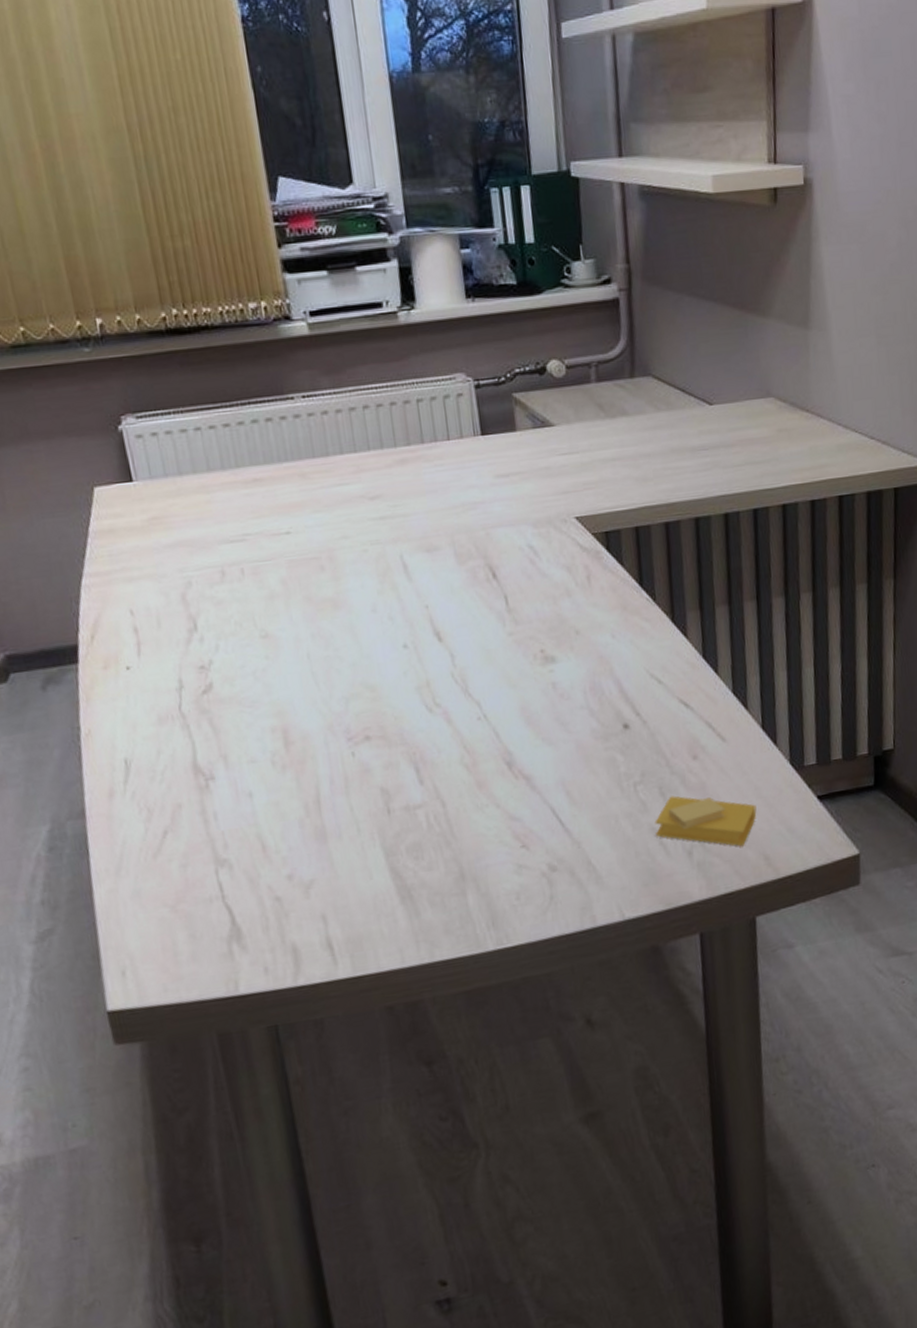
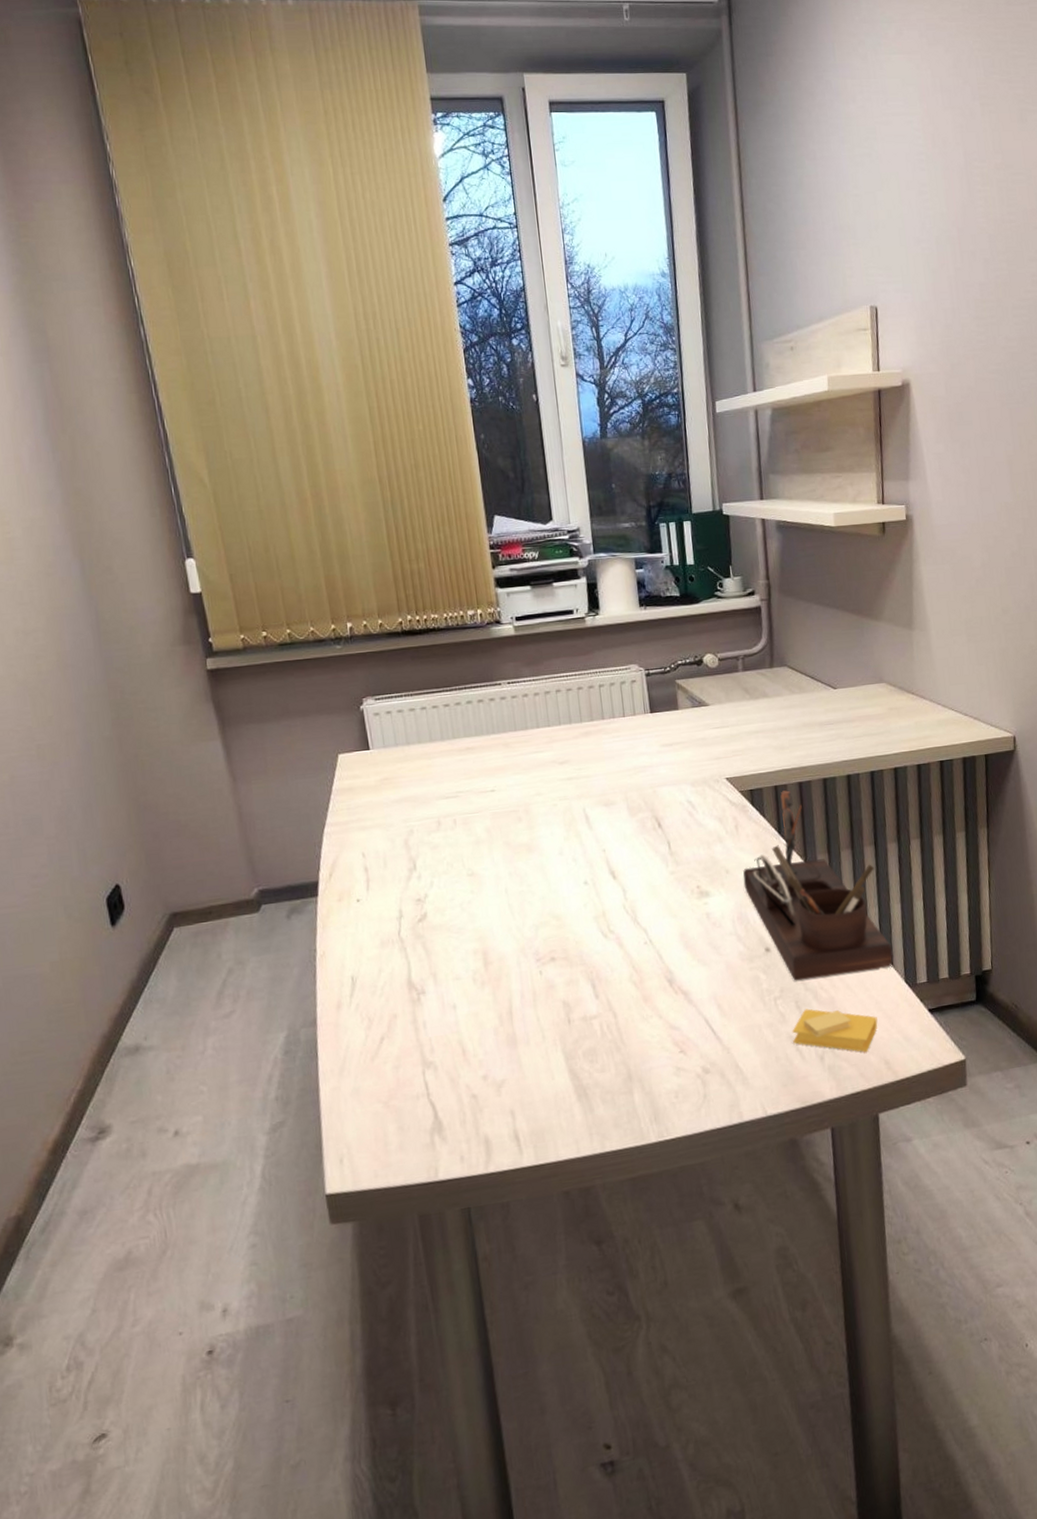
desk organizer: none [596,532,776,763] -> present [743,790,893,981]

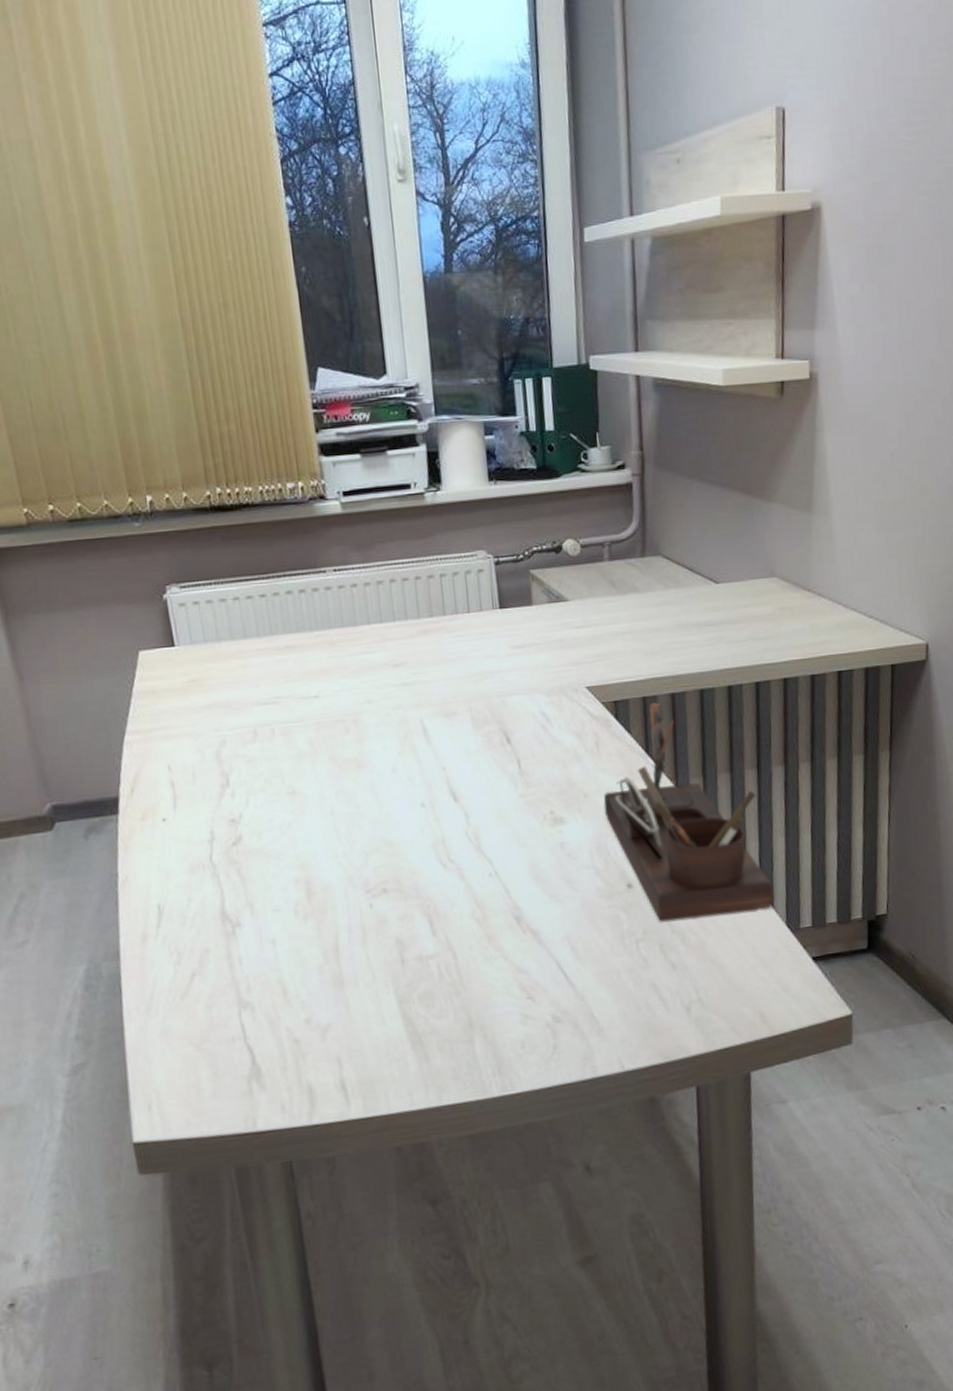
sticky notes: present [792,1009,878,1053] -> none [655,953,754,1004]

